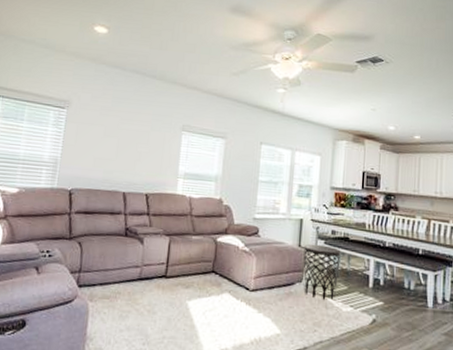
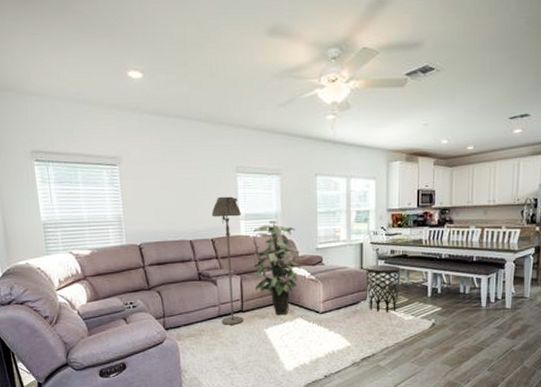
floor lamp: none [141,152,181,292] -> present [211,196,244,325]
indoor plant: none [183,183,236,287] -> present [253,220,301,315]

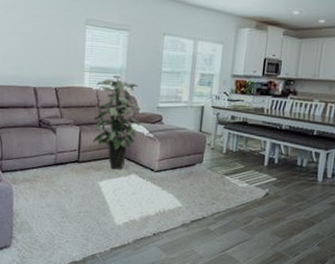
floor lamp: present [211,196,244,325] -> none [57,47,87,174]
side table: present [366,264,401,313] -> none [203,129,240,178]

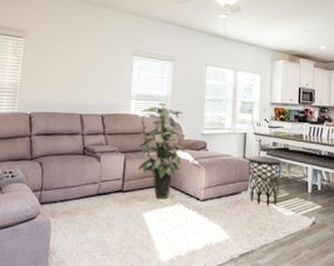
side table: none [203,129,240,178] -> present [248,155,282,206]

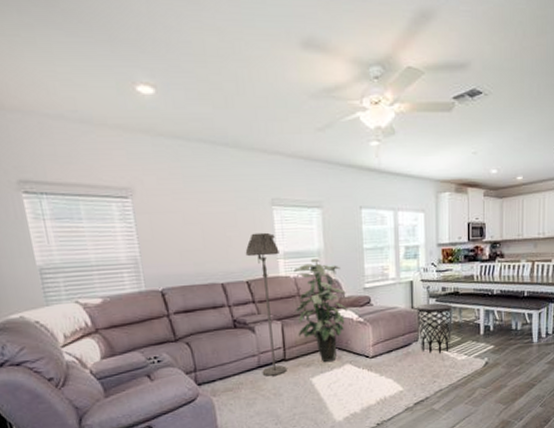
floor lamp: none [99,75,133,205] -> present [245,232,287,376]

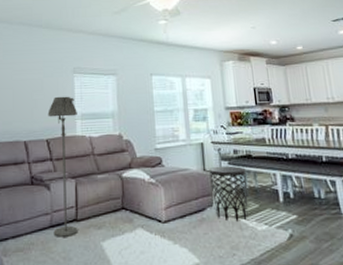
indoor plant: present [294,259,348,362] -> none [89,120,140,224]

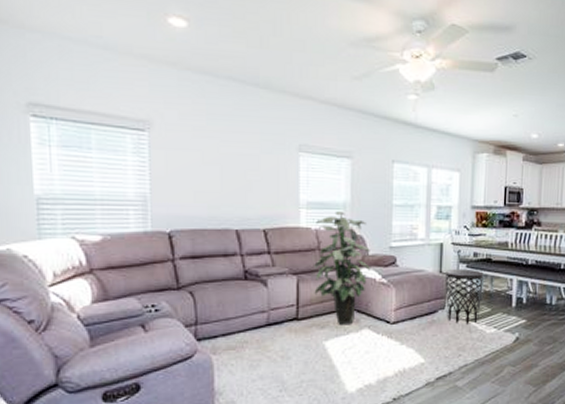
floor lamp: present [47,96,78,237] -> none [265,179,302,336]
indoor plant: none [89,120,140,224] -> present [314,211,371,324]

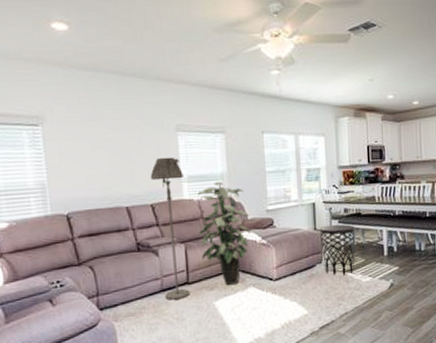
floor lamp: none [265,179,302,336] -> present [150,157,190,300]

